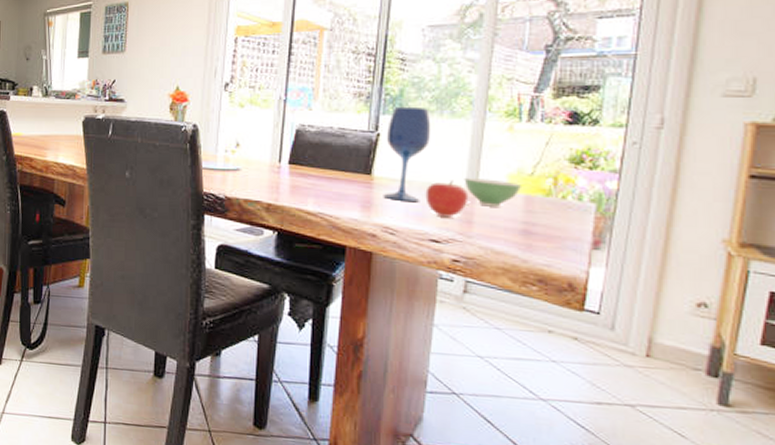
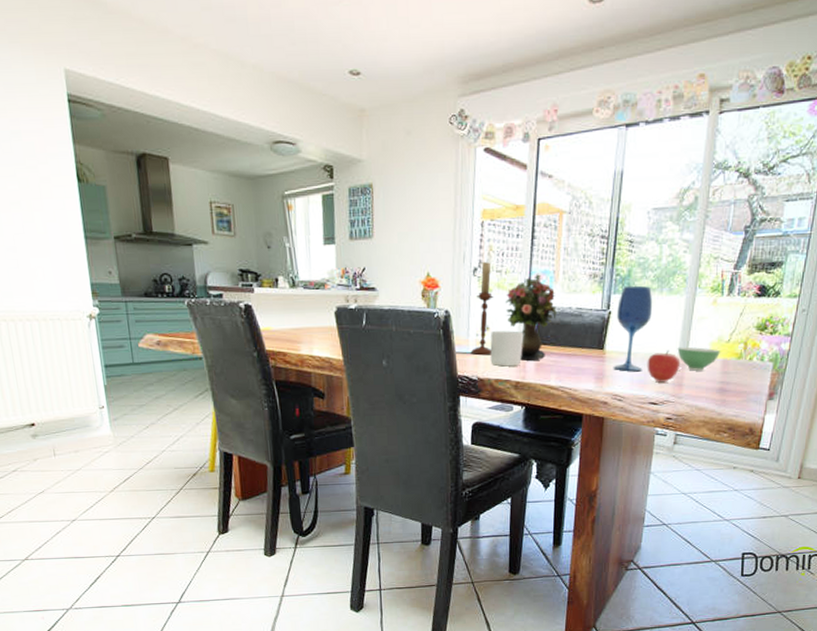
candlestick: none [218,75,246,173] -> present [470,259,494,356]
mug: none [239,148,278,187] -> present [490,331,524,367]
bouquet: none [257,90,315,182] -> present [505,273,557,361]

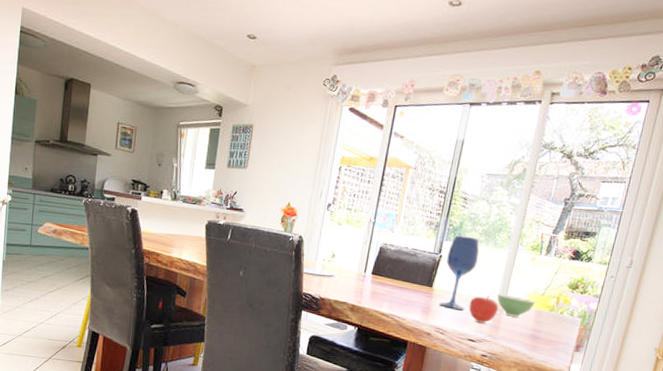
candlestick: present [470,259,494,356] -> none [316,198,344,279]
mug: present [490,331,524,367] -> none [332,259,364,292]
bouquet: present [505,273,557,361] -> none [351,214,395,289]

